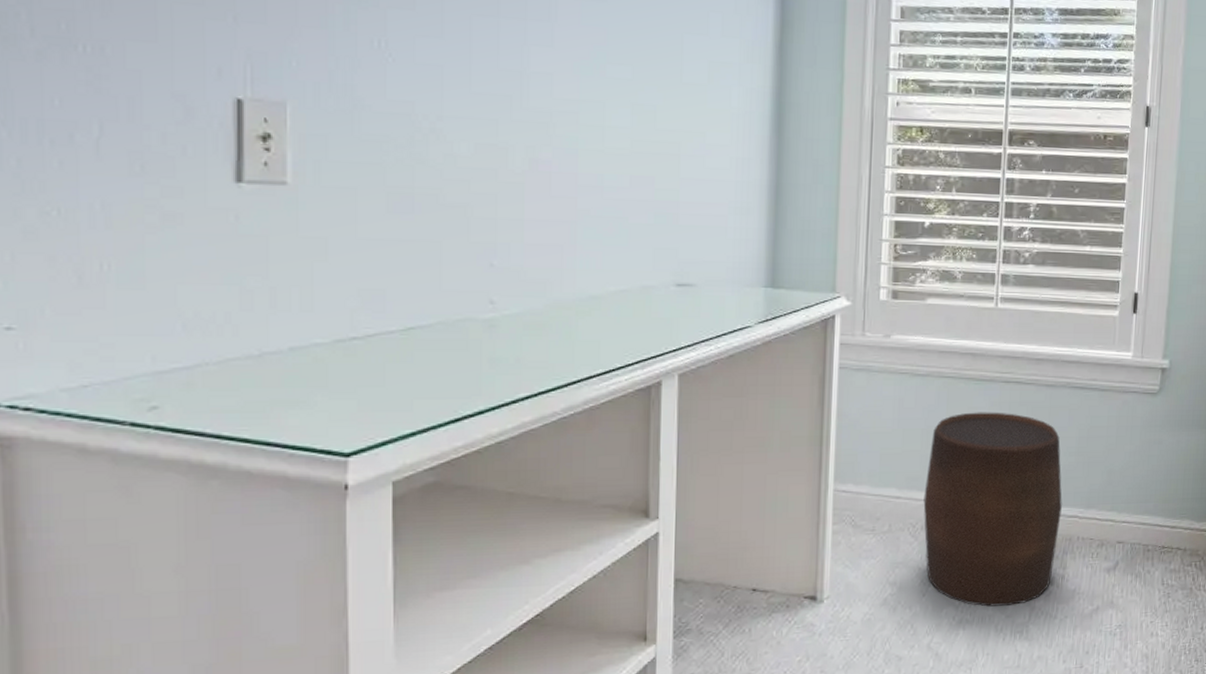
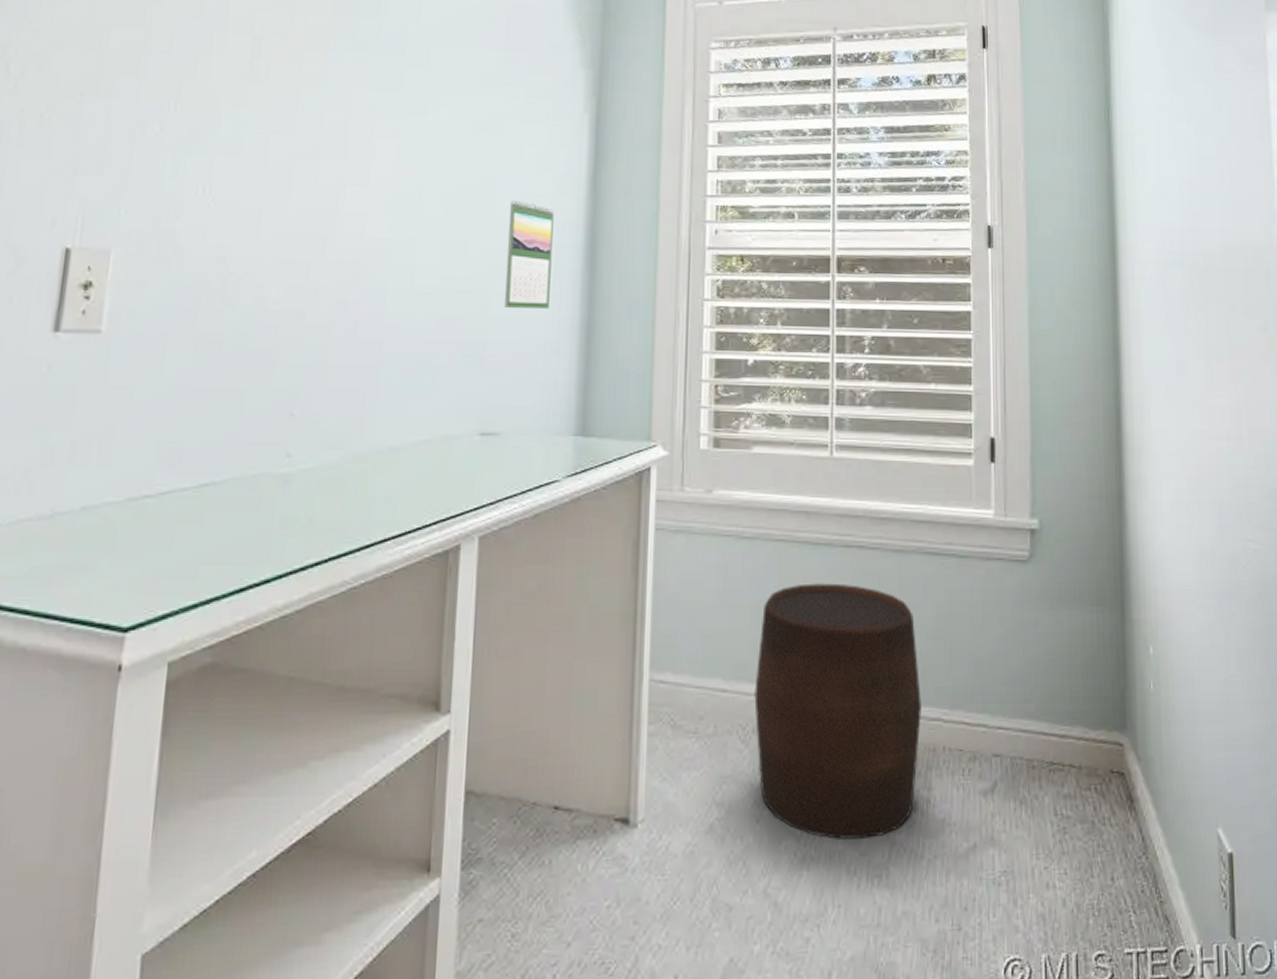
calendar: none [694,66,741,172] -> present [503,199,554,309]

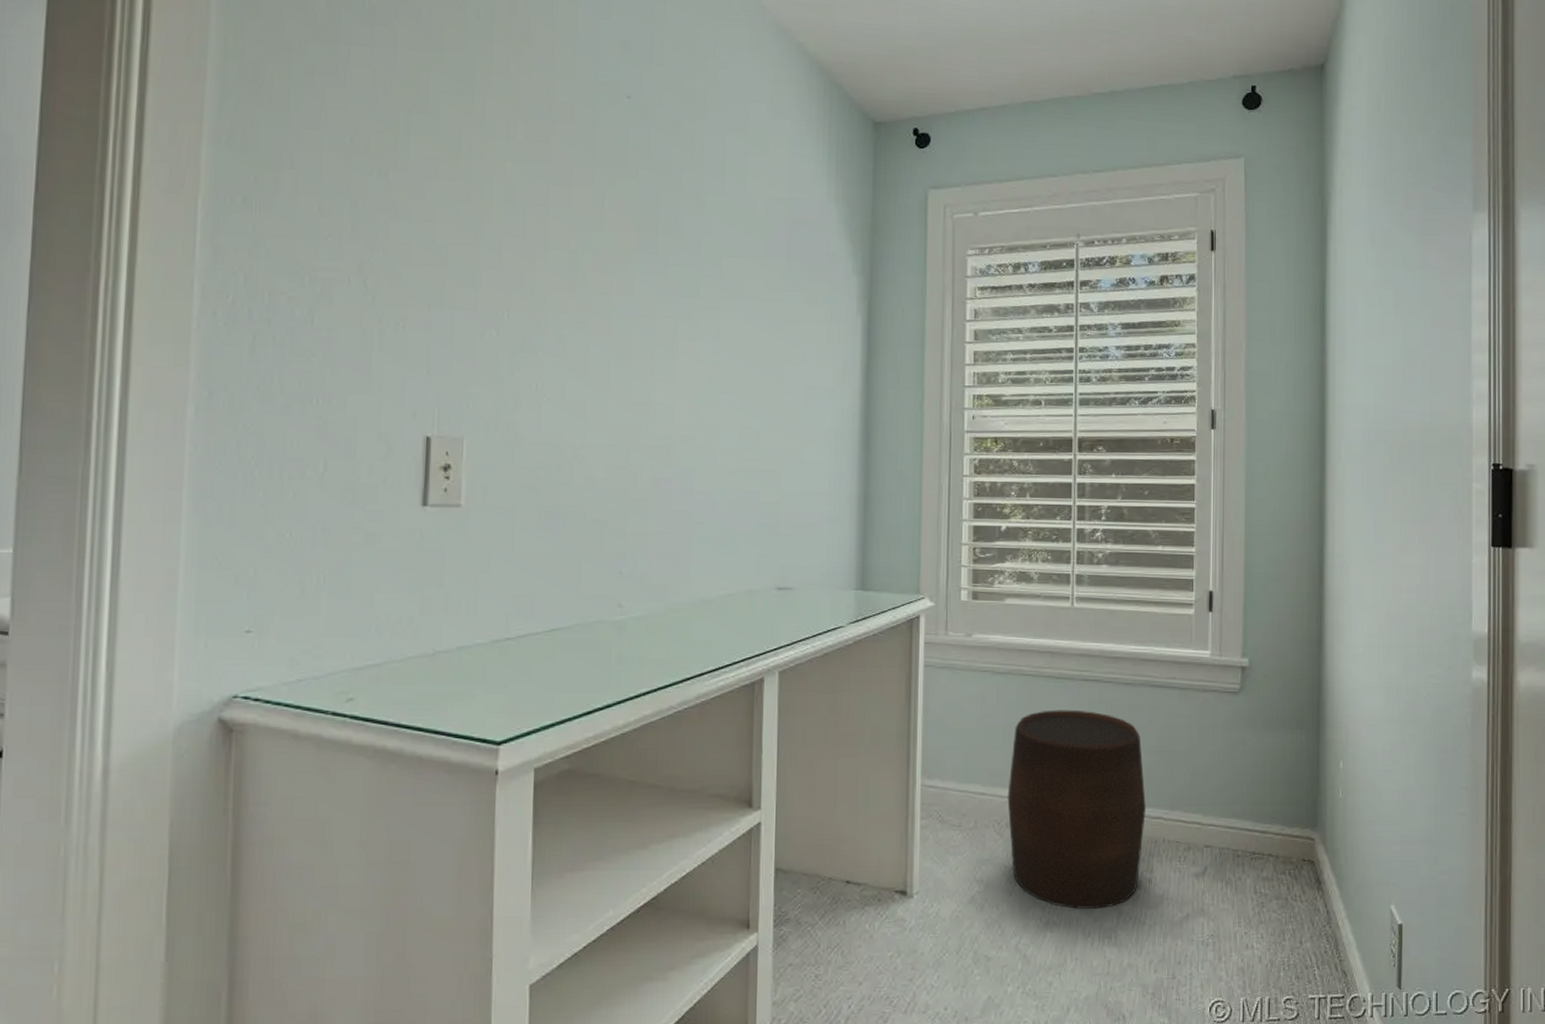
calendar: present [503,199,554,309] -> none [793,391,833,484]

